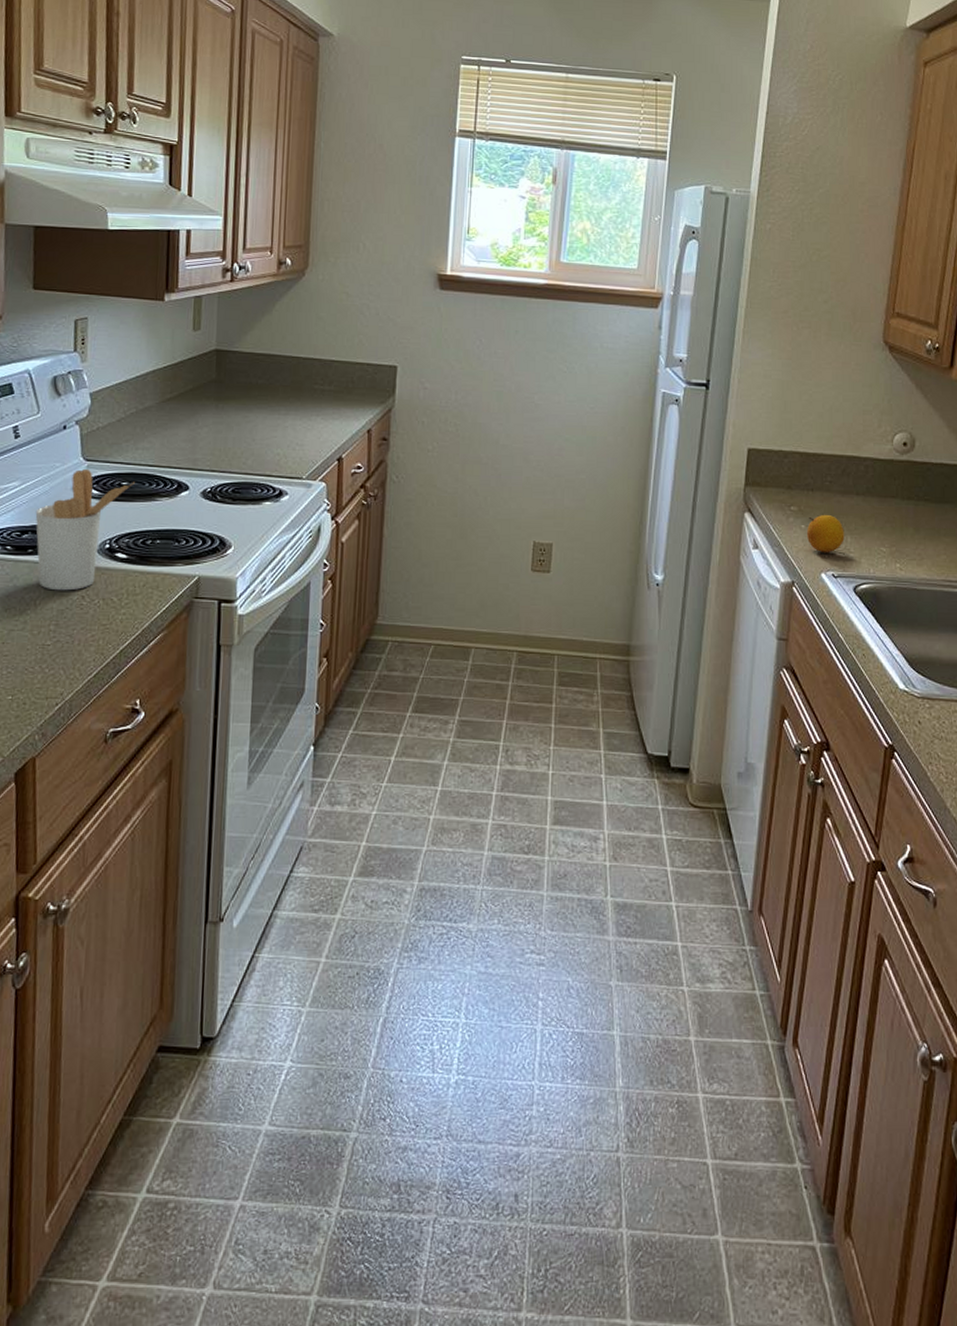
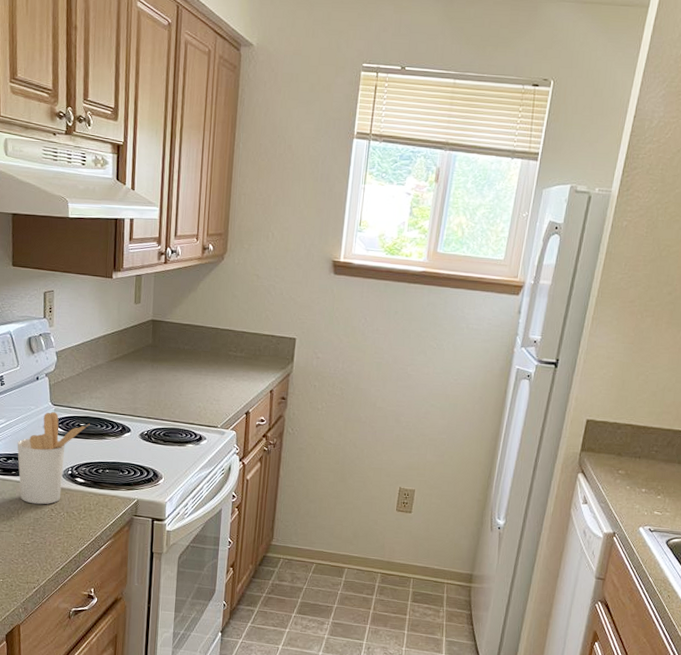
fruit: present [806,514,845,553] -> none [630,478,664,511]

